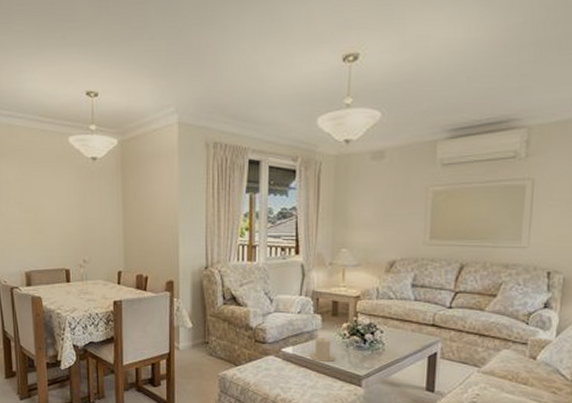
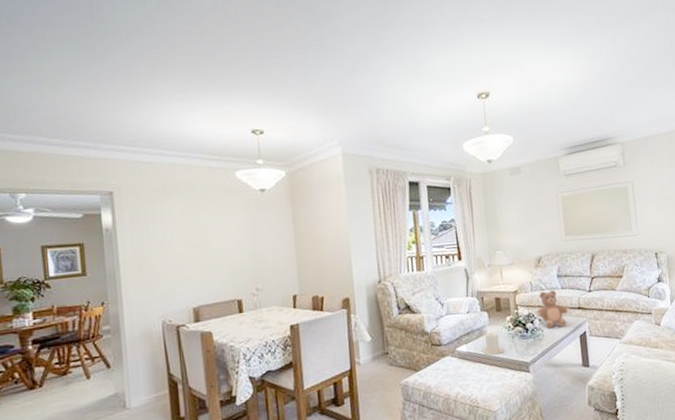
teddy bear: none [378,301,420,344] -> present [535,290,569,329]

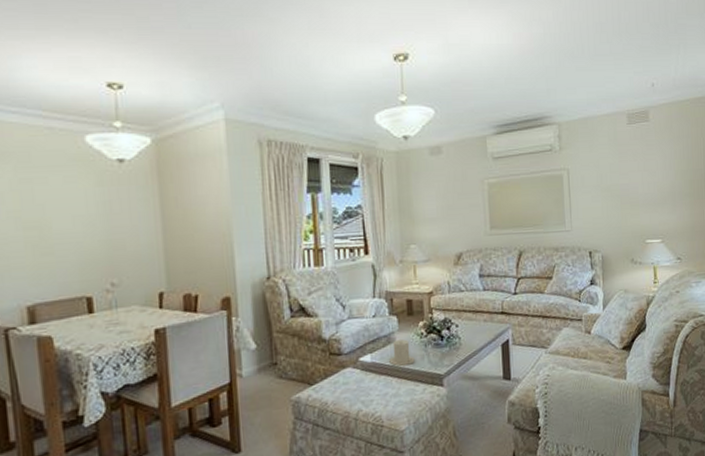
teddy bear: present [535,290,569,329] -> none [452,292,491,336]

